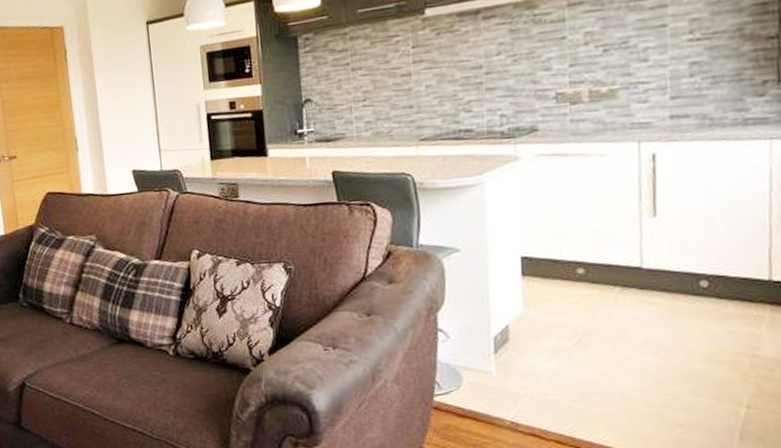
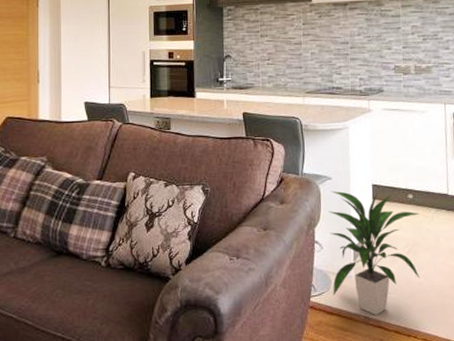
indoor plant: none [456,263,595,421] -> present [328,189,420,315]

